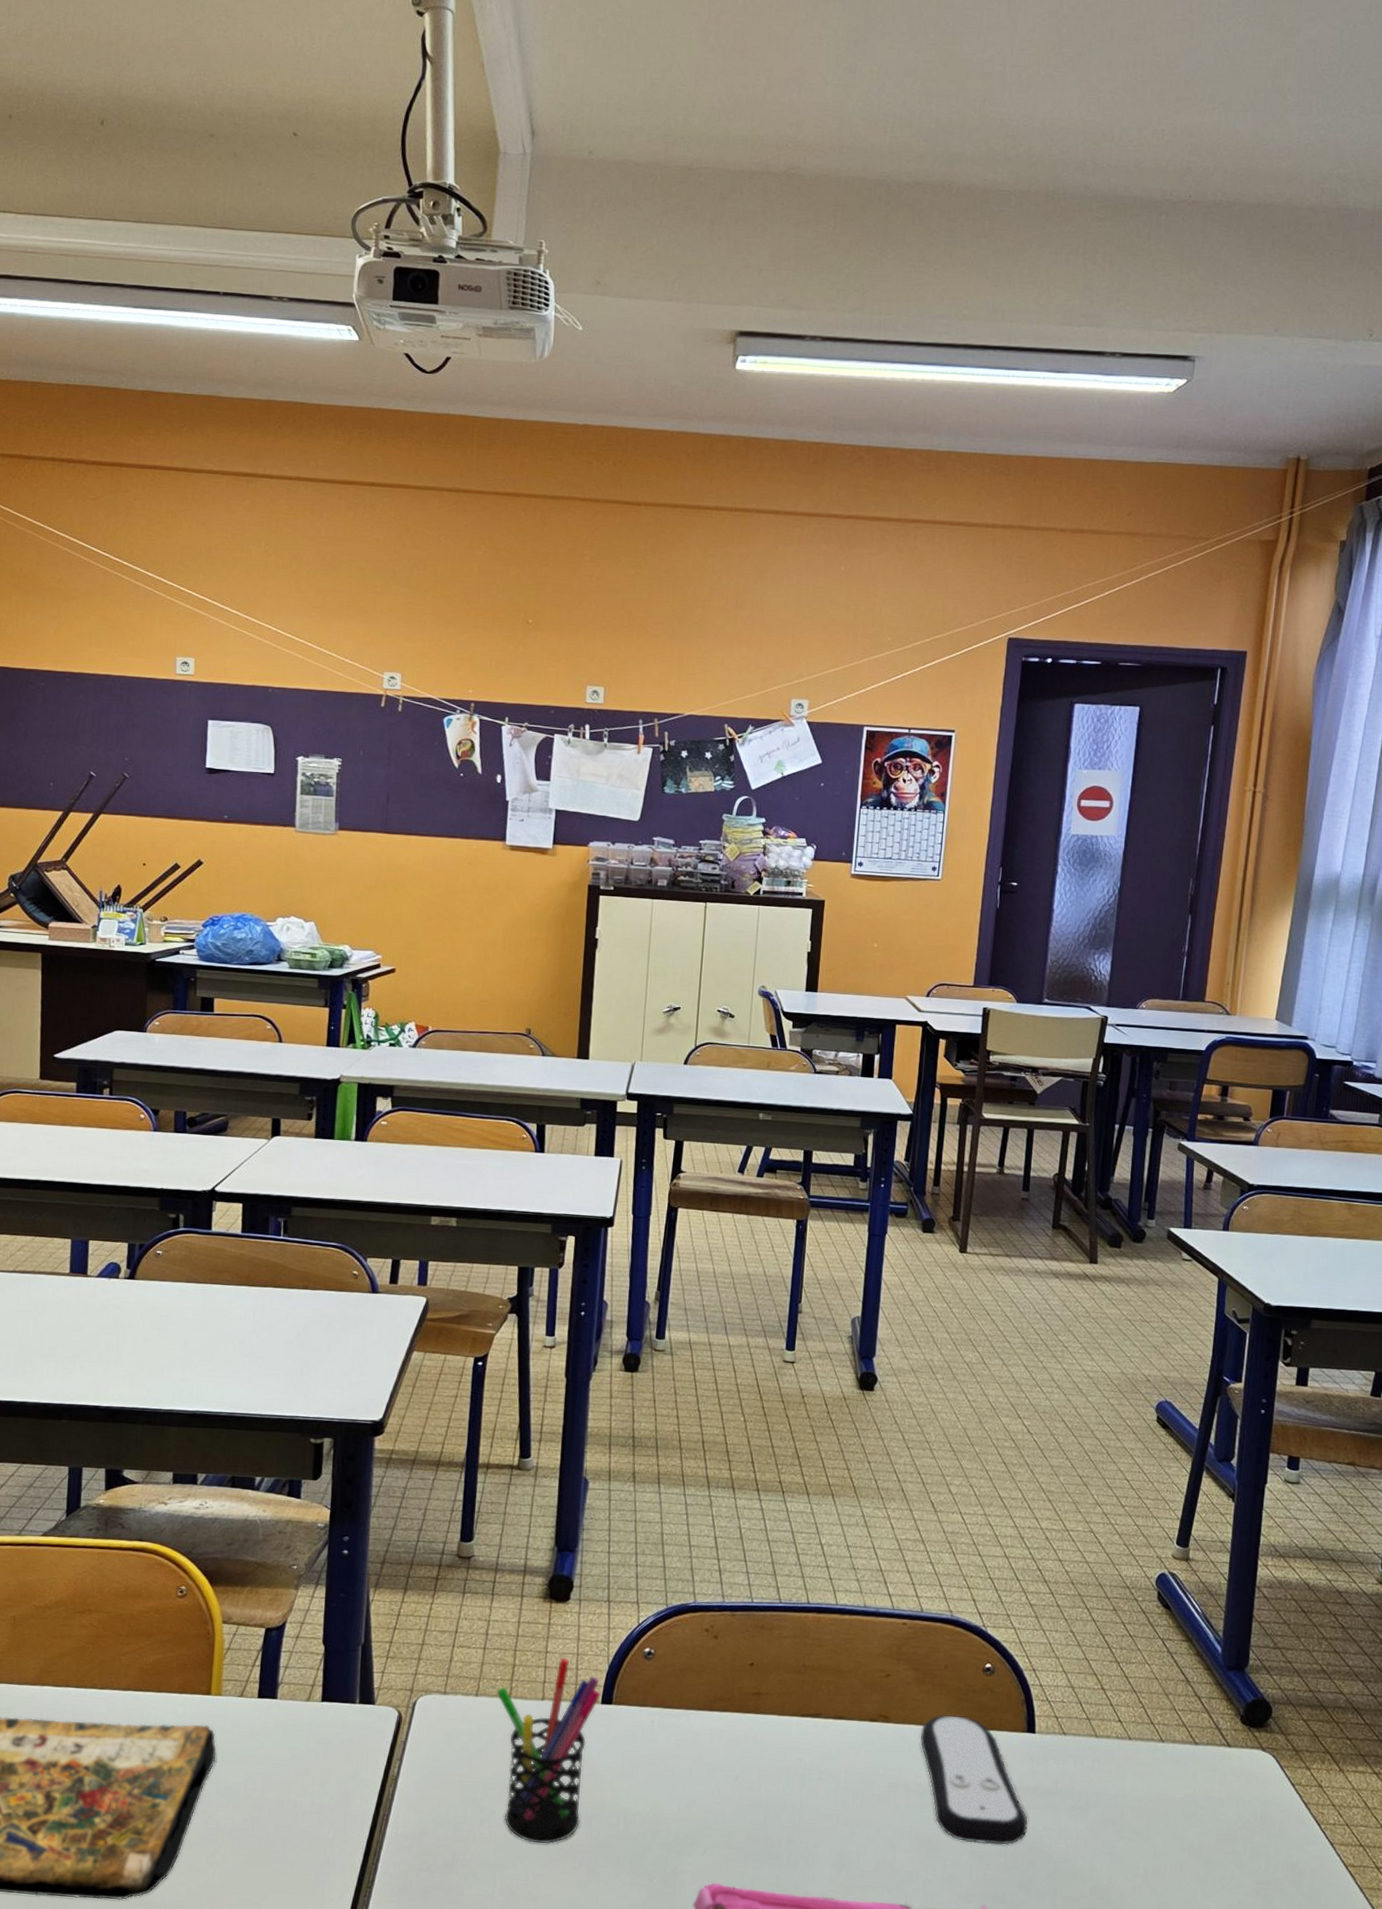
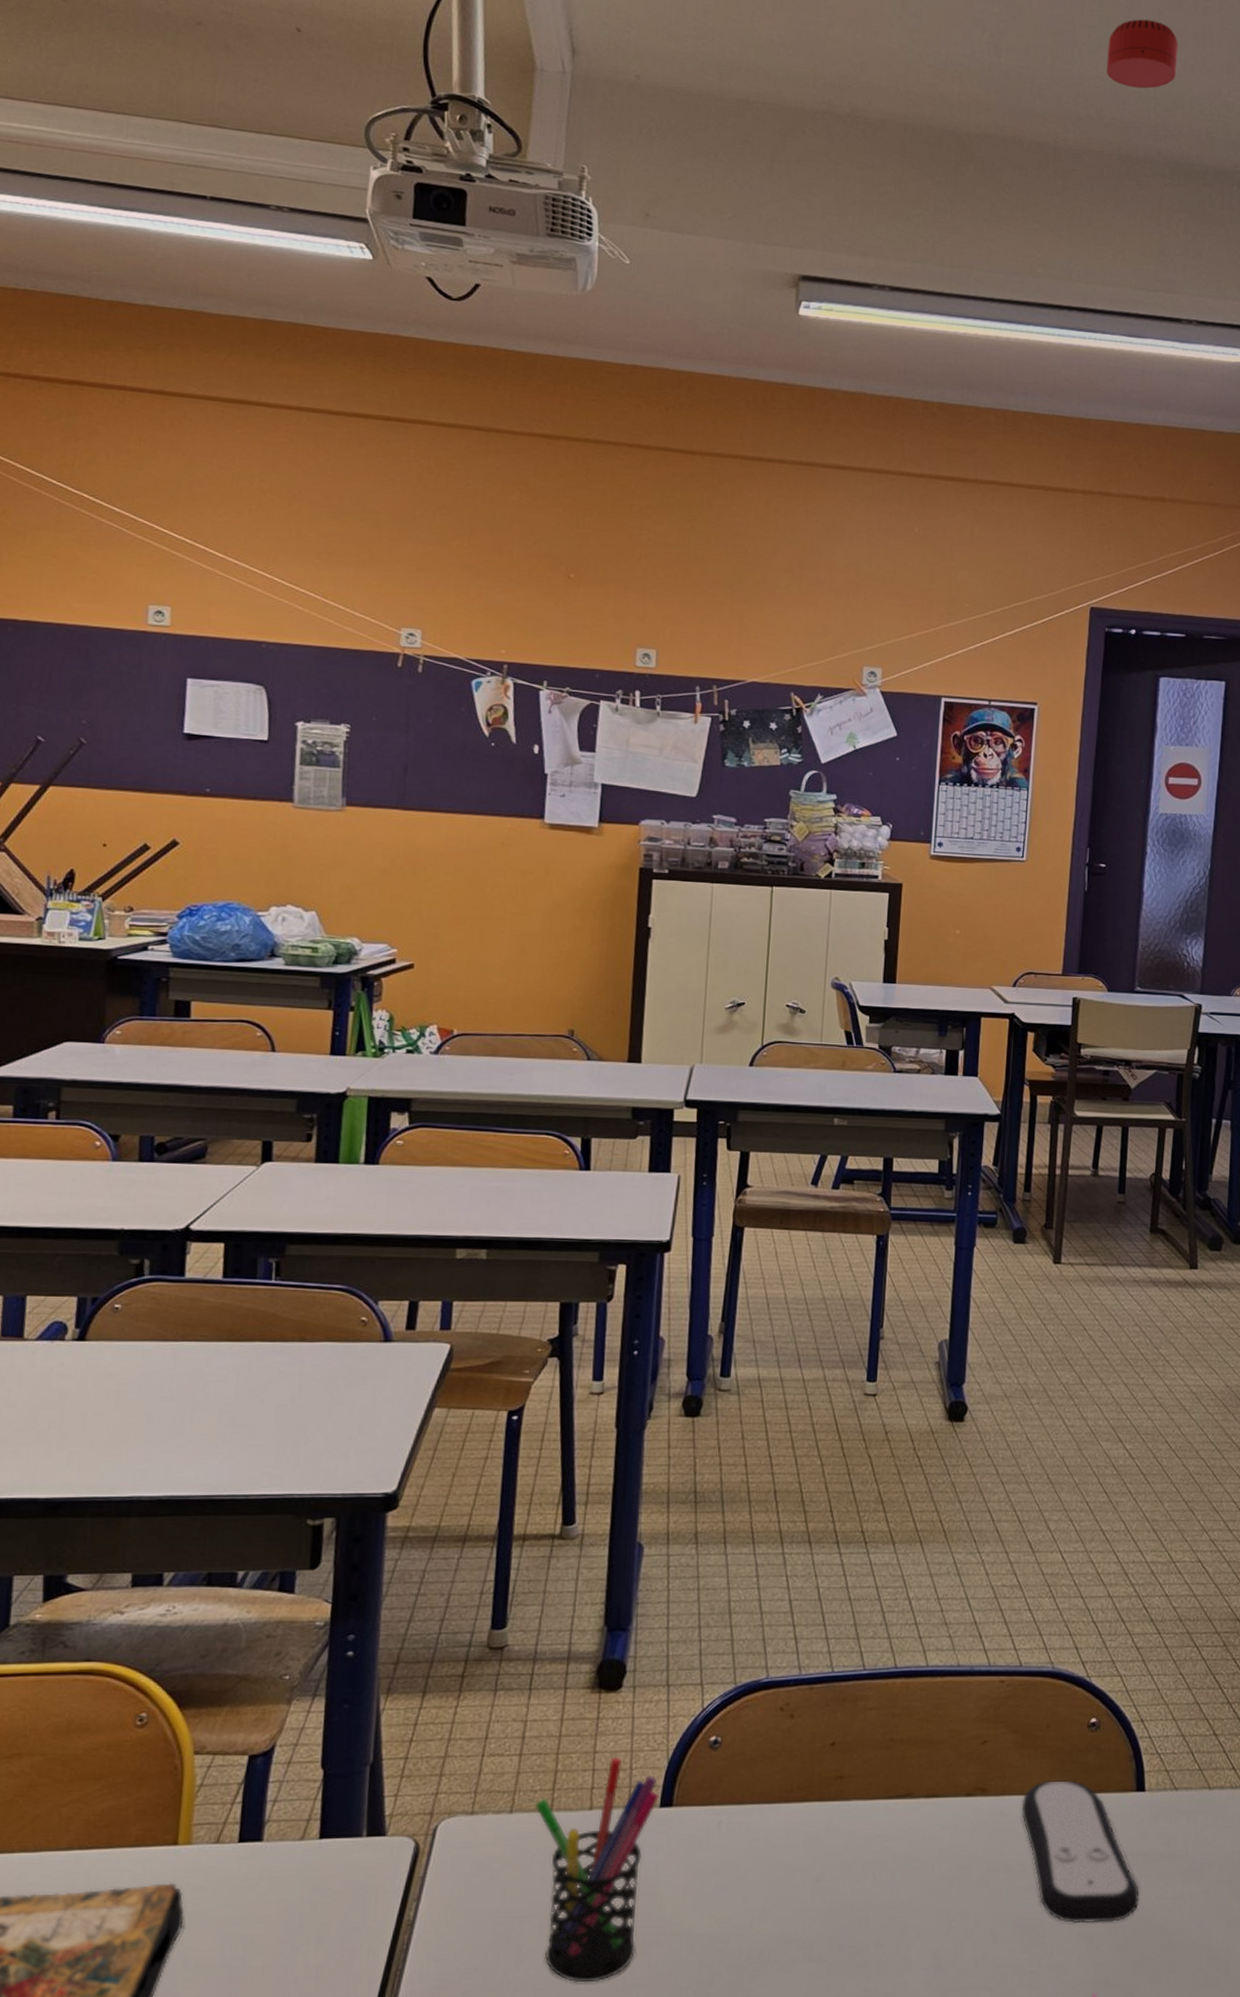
smoke detector: none [1035,53,1109,125] -> present [1106,19,1178,89]

